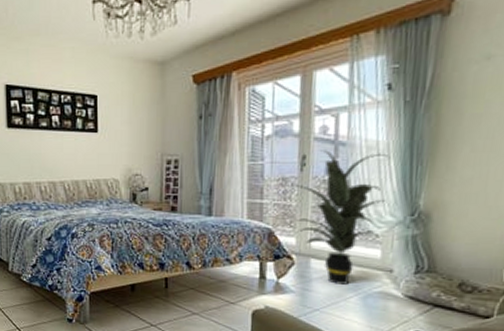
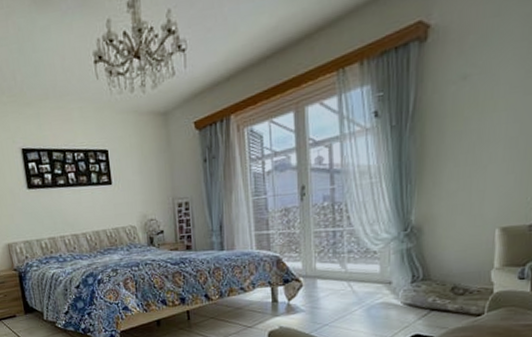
indoor plant: present [286,150,391,285] -> none [289,176,382,300]

